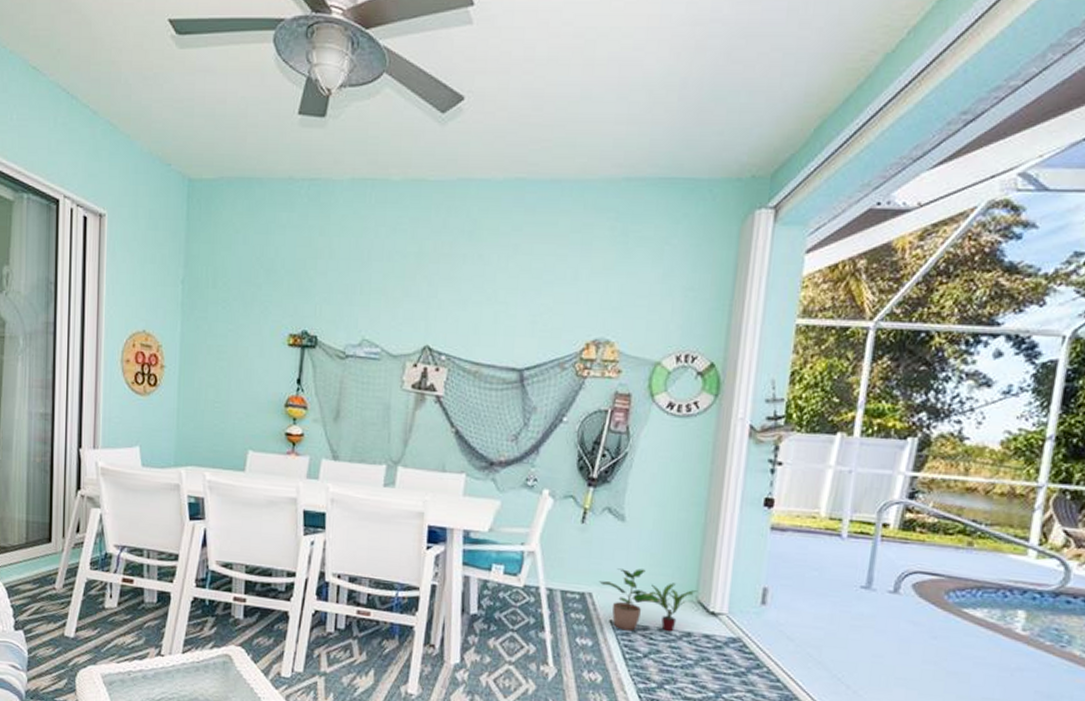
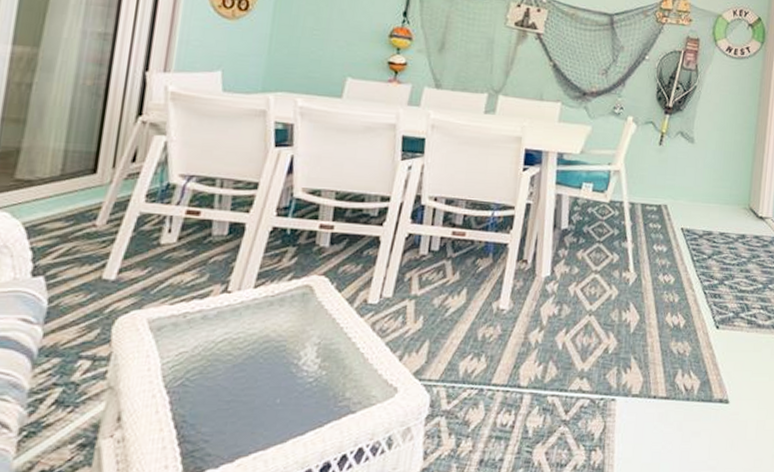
potted plant: present [599,568,662,632] -> none [673,183,723,237]
potted plant: present [649,583,697,632] -> none [713,194,749,235]

